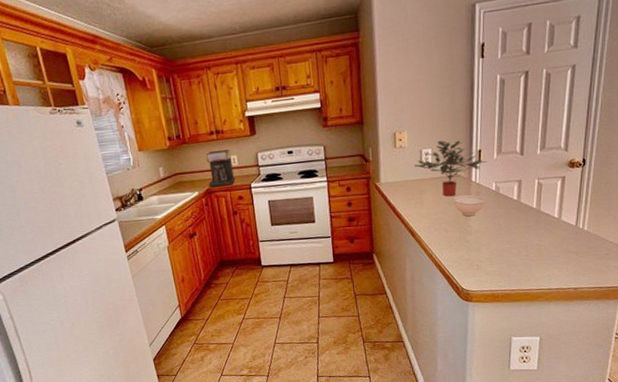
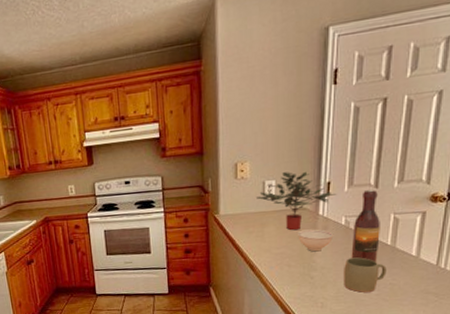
coffee maker: present [205,150,236,188] -> none [44,179,72,216]
mug: none [495,220,533,254] -> present [343,257,387,292]
wine bottle: none [501,156,526,225] -> present [351,189,380,262]

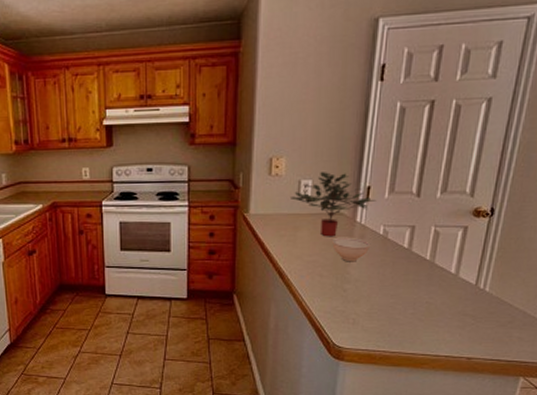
mug: present [343,257,387,292] -> none [377,271,424,310]
wine bottle: present [351,189,380,262] -> none [387,198,420,278]

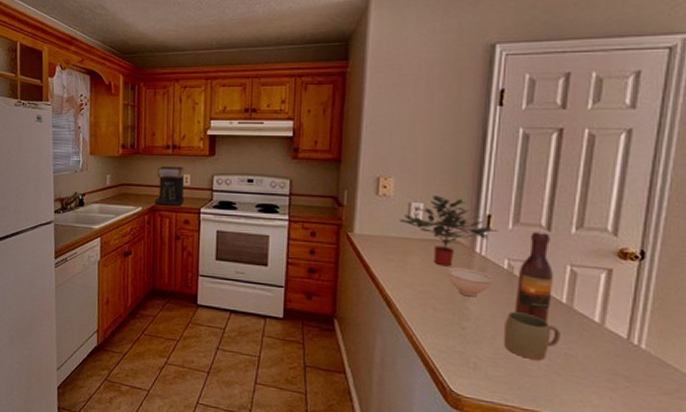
coffee maker: none [54,161,85,201] -> present [154,167,185,206]
mug: none [377,271,424,310] -> present [503,311,561,360]
wine bottle: none [387,198,420,278] -> present [514,231,553,323]

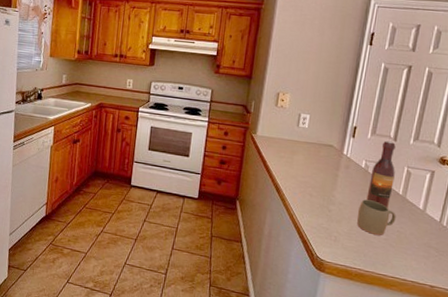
coffee maker: present [154,167,185,206] -> none [101,71,128,105]
potted plant: present [400,196,499,267] -> none [291,109,361,164]
bowl: present [447,267,494,297] -> none [322,164,354,188]

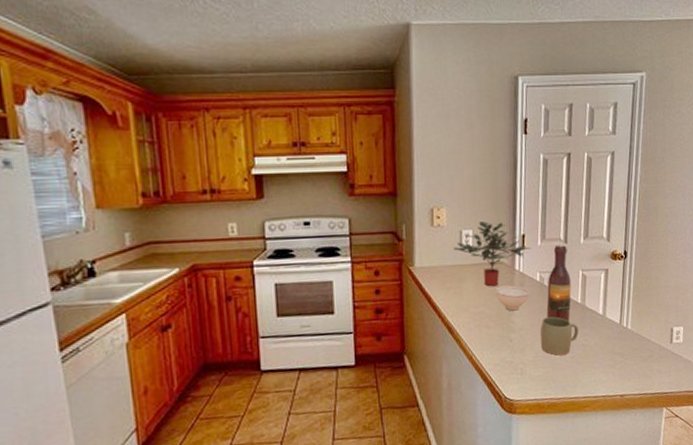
potted plant: none [291,109,361,164] -> present [454,221,531,287]
bowl: none [322,164,354,188] -> present [495,285,530,311]

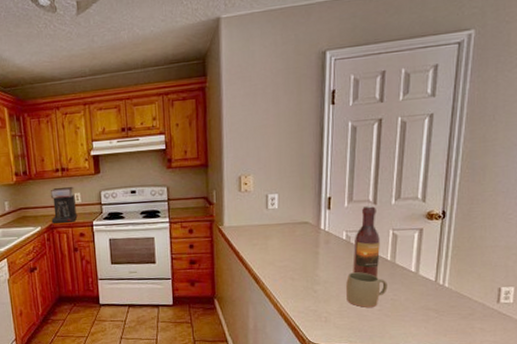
coffee maker: none [193,215,233,264] -> present [50,187,78,224]
potted plant: present [454,221,531,287] -> none [260,186,337,244]
bowl: present [495,285,530,311] -> none [300,243,336,266]

